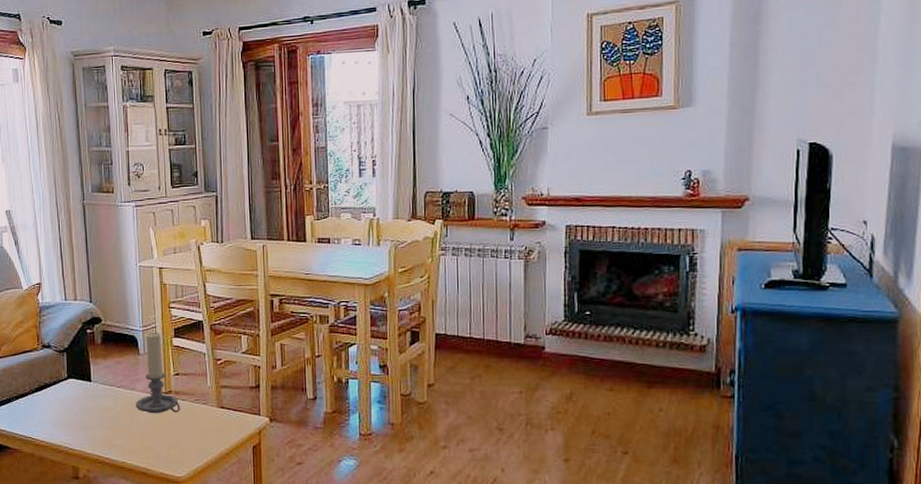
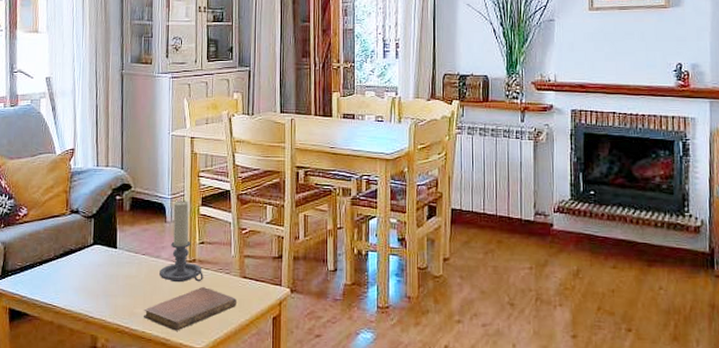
notebook: none [123,418,215,461] -> present [144,287,236,331]

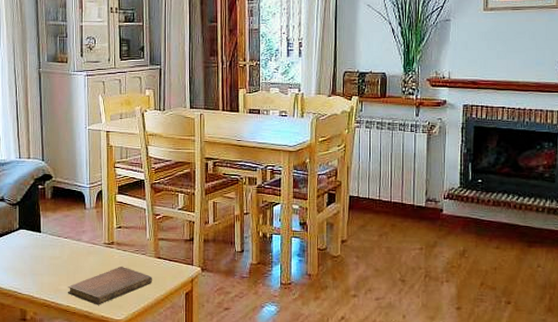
candle holder: present [159,200,203,283] -> none [81,189,121,263]

